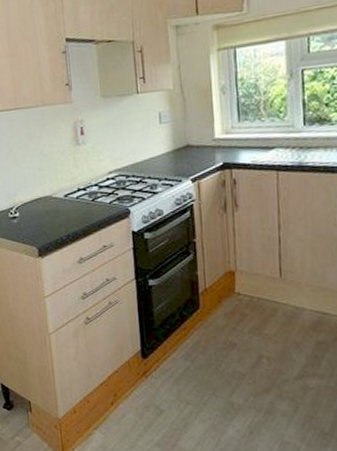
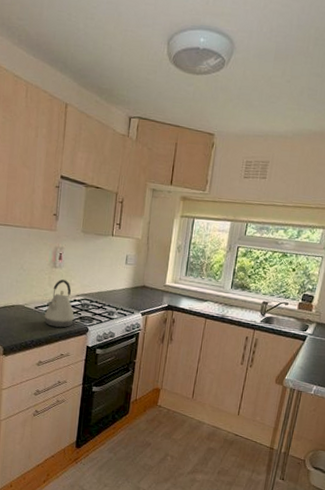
kettle: none [76,157,112,215] -> present [44,279,75,328]

